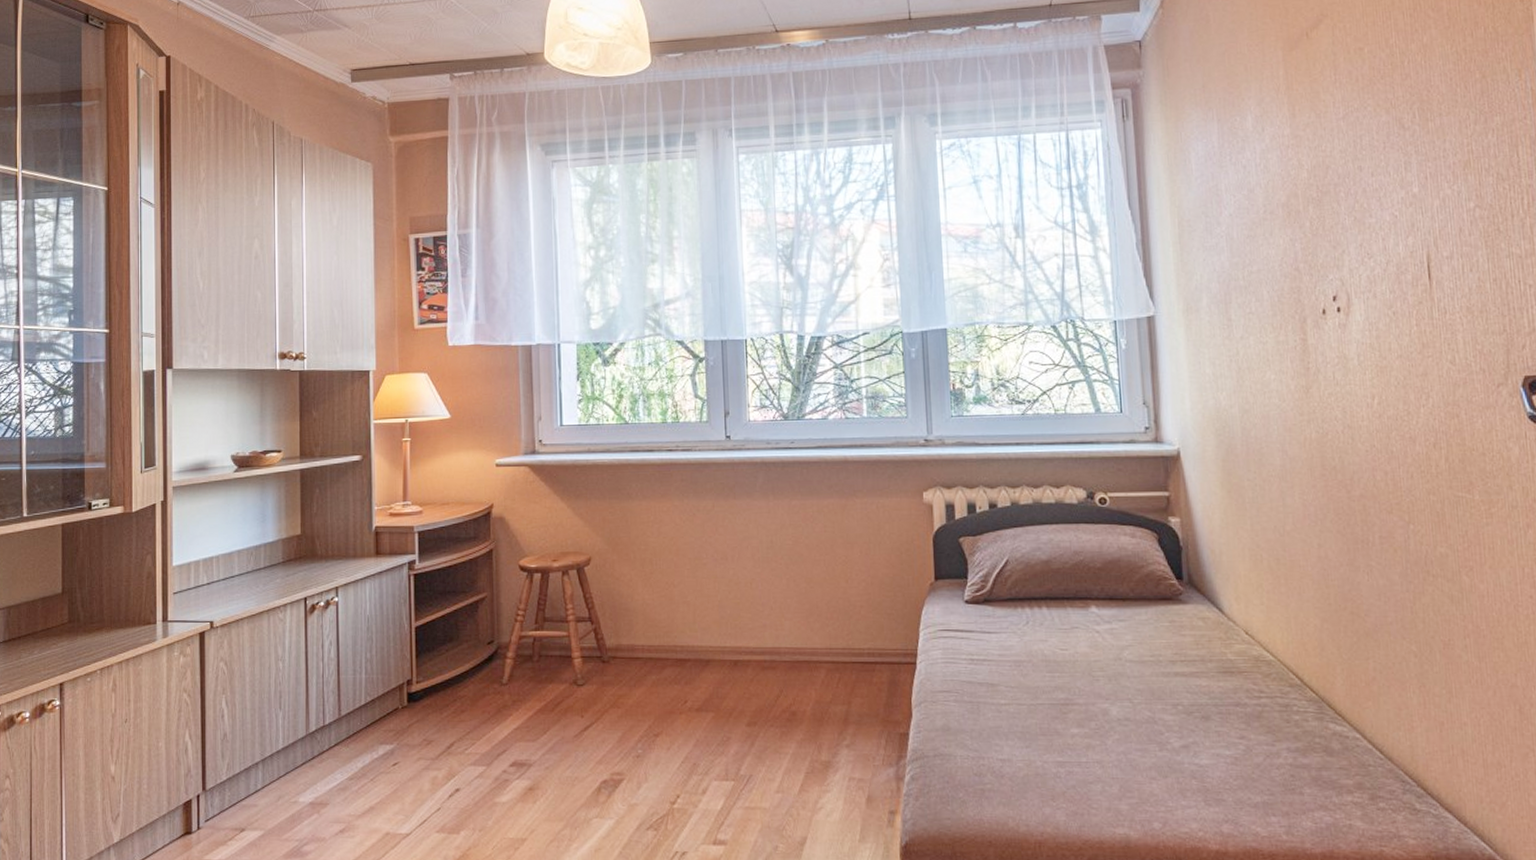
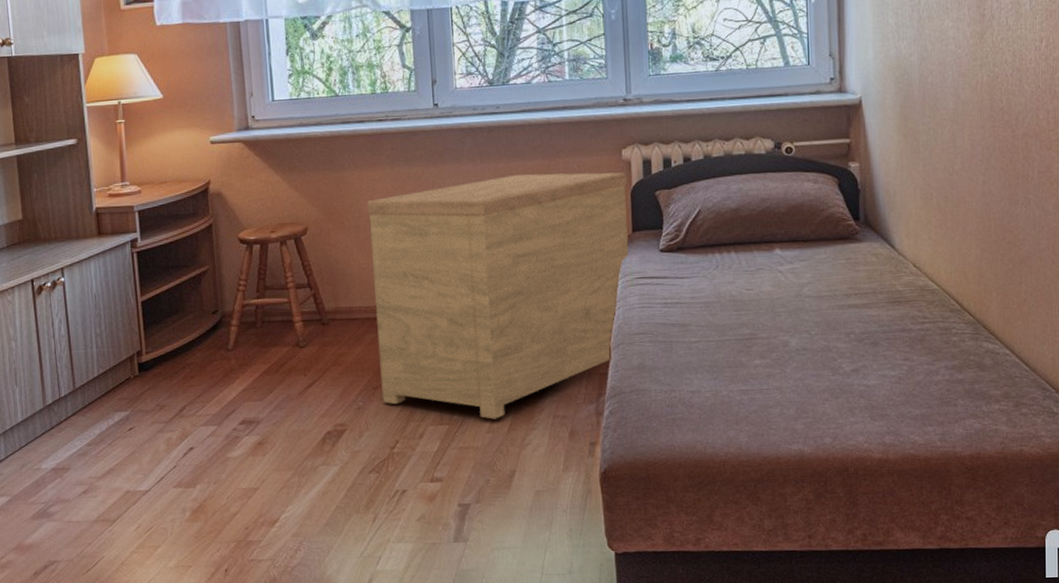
side table: none [653,512,931,778] -> present [366,172,628,419]

